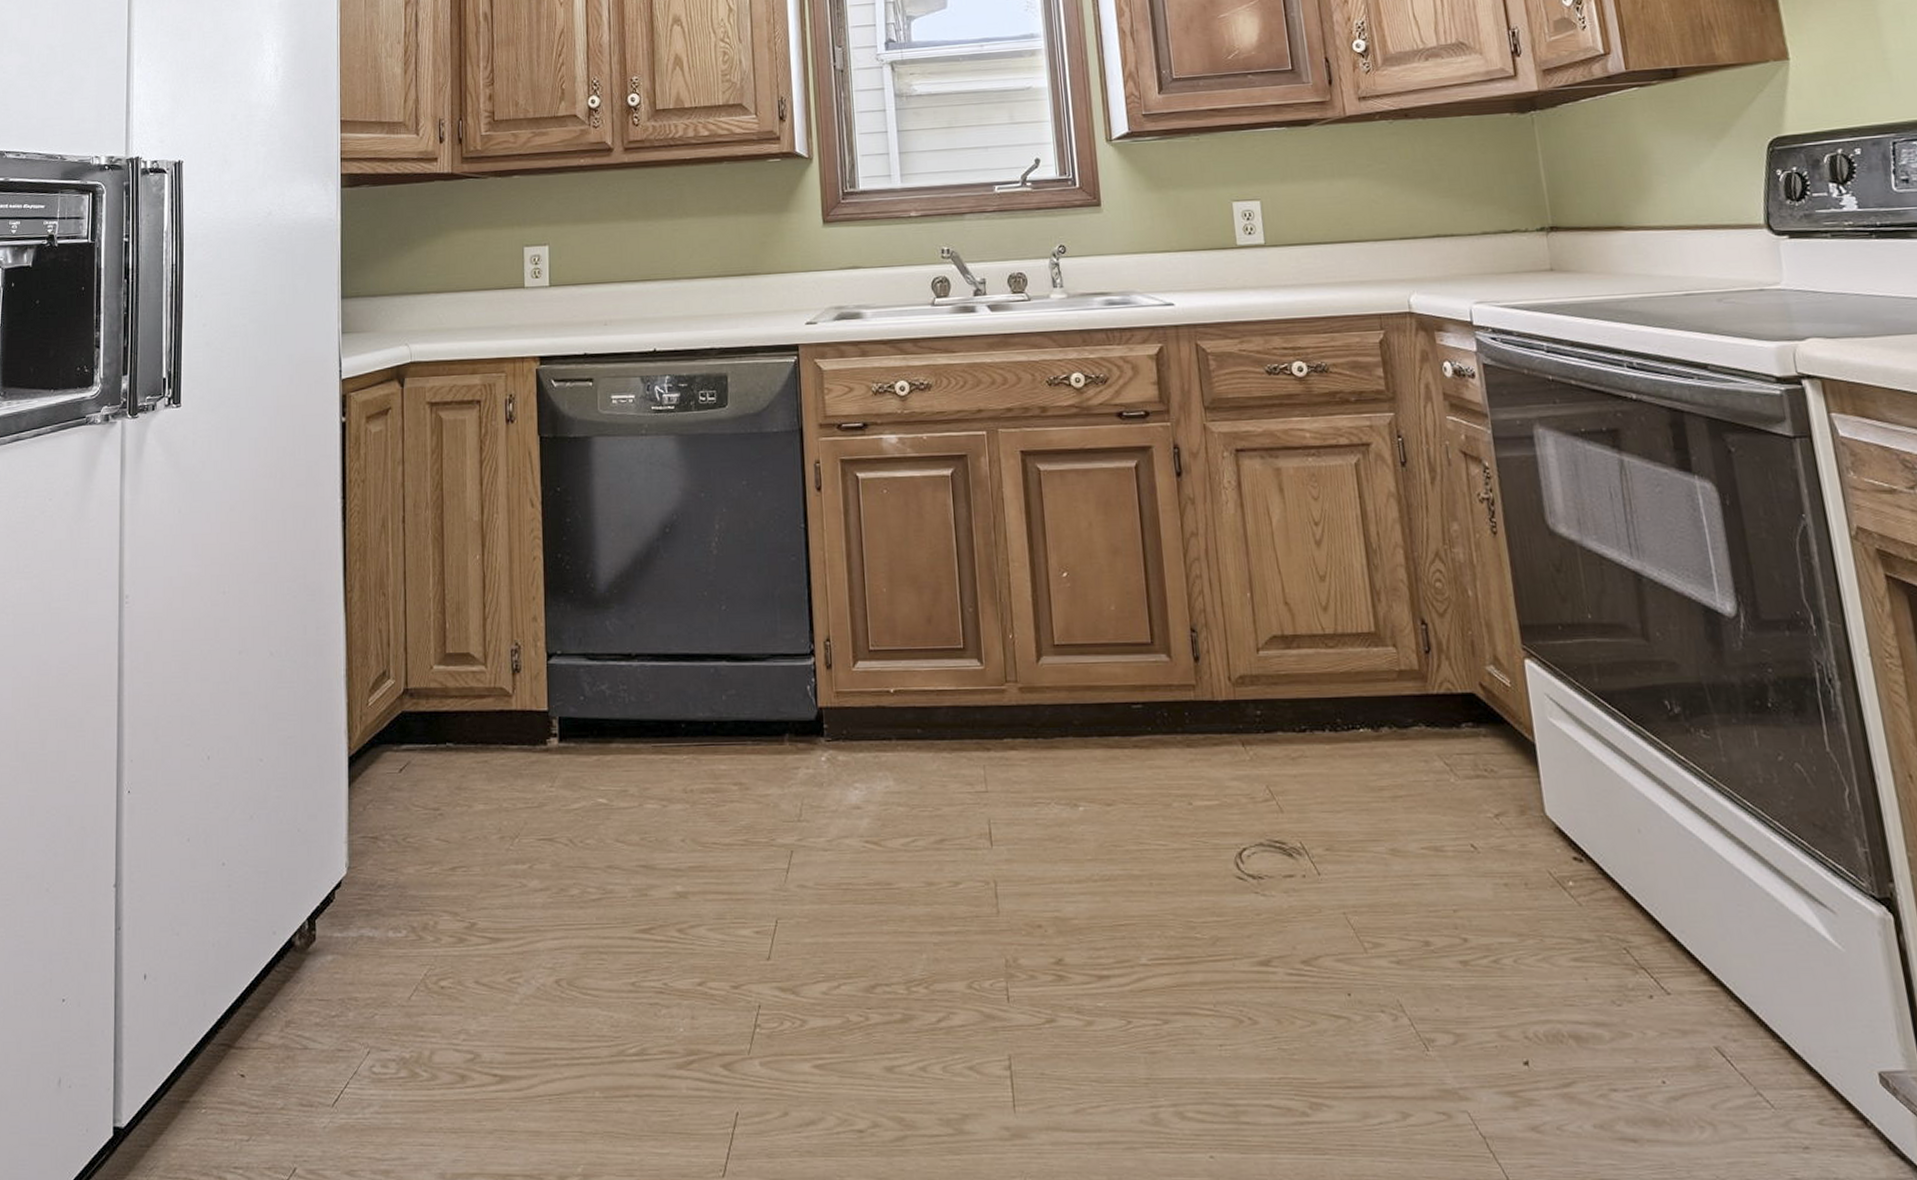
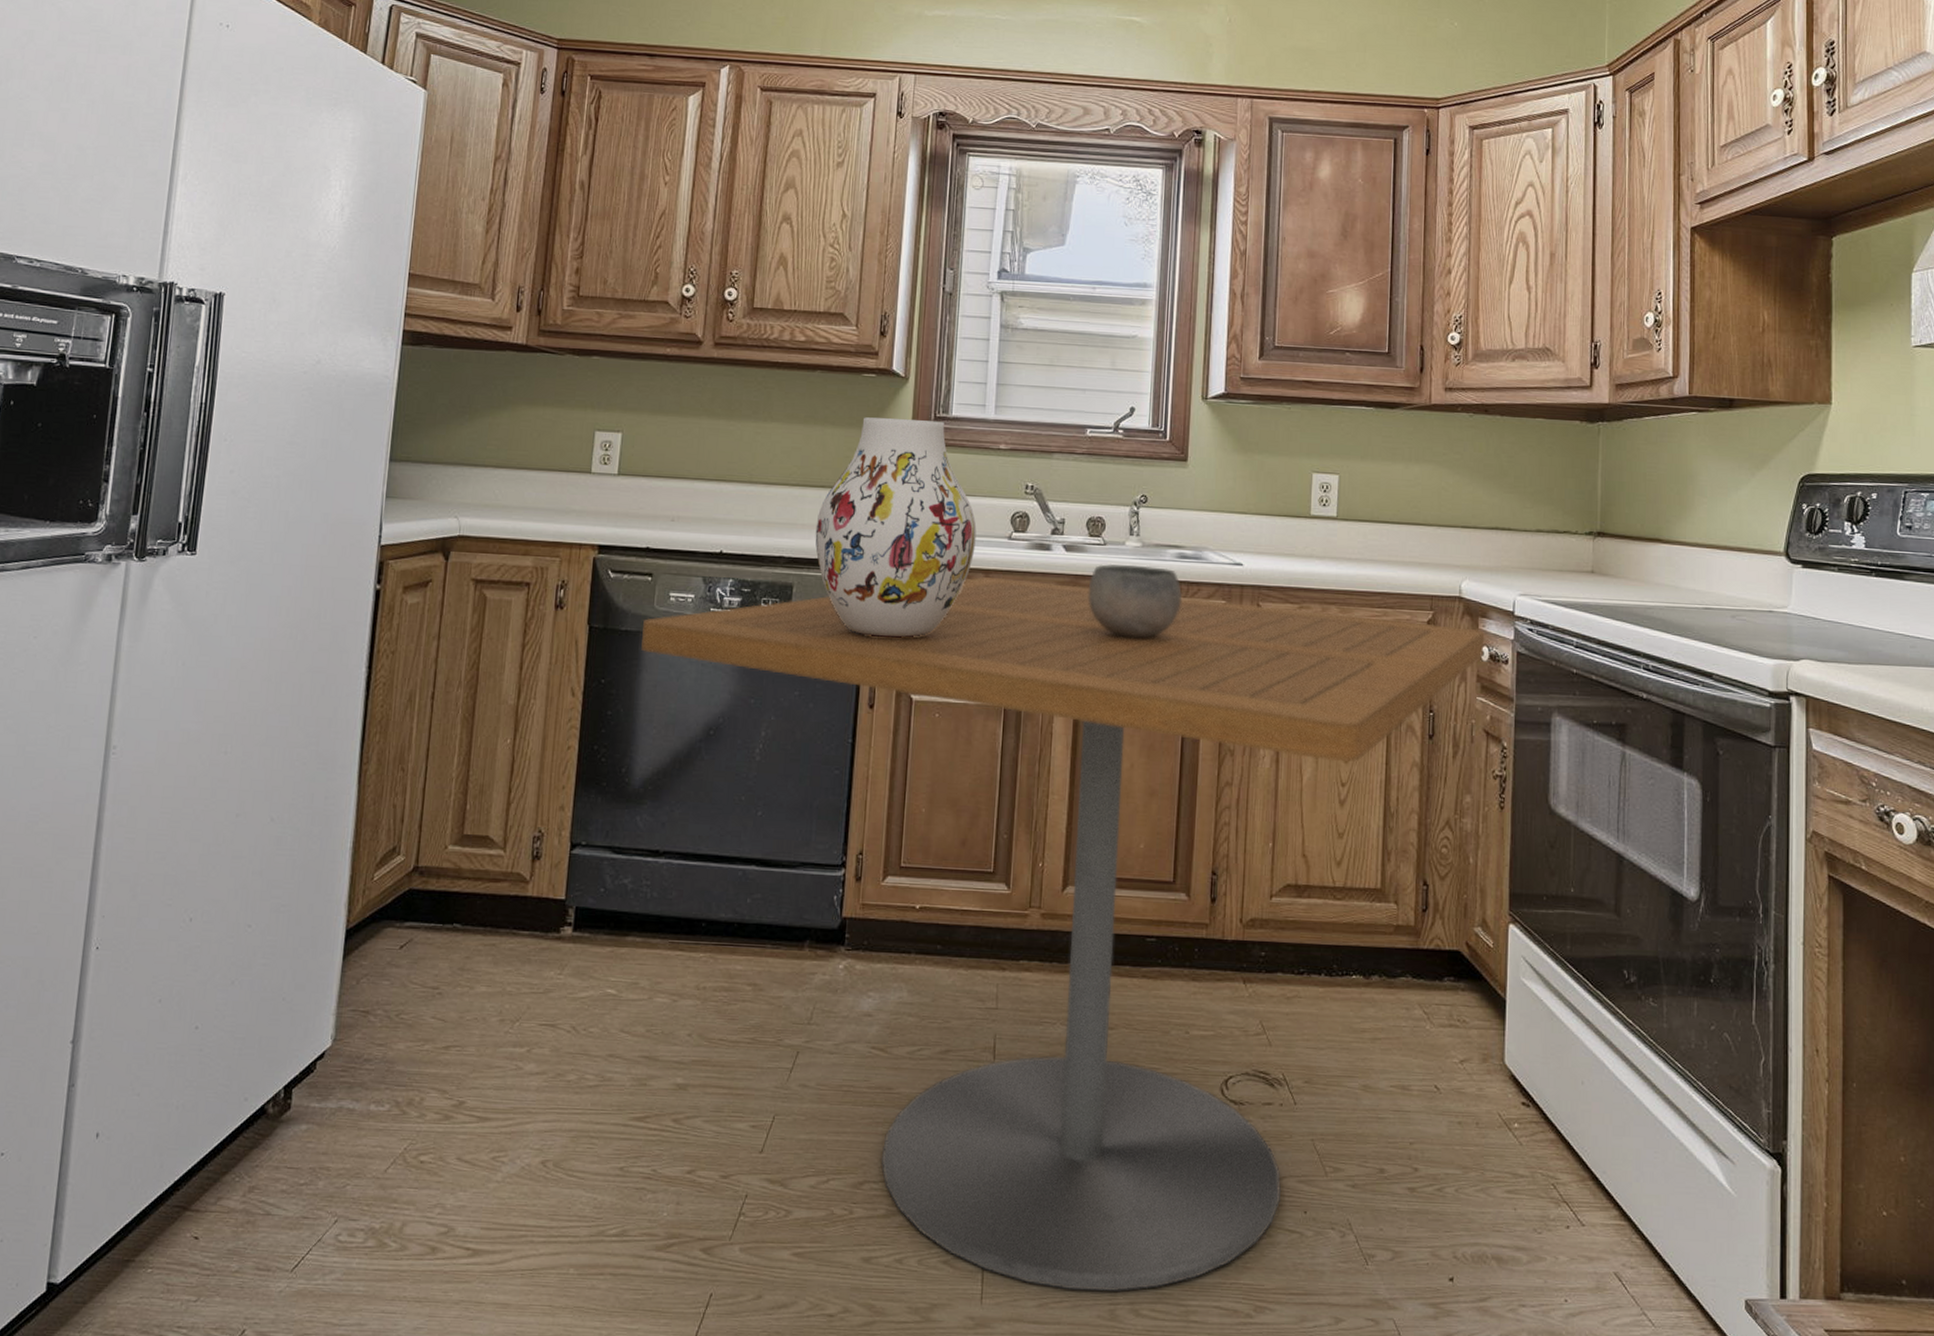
dining table: none [590,343,1446,1094] -> present [641,576,1484,1291]
vase: none [741,197,900,418] -> present [815,417,977,638]
bowl: none [1019,316,1117,393] -> present [1088,563,1183,639]

